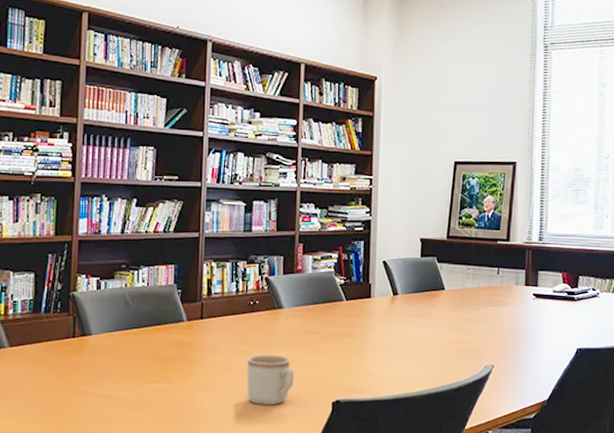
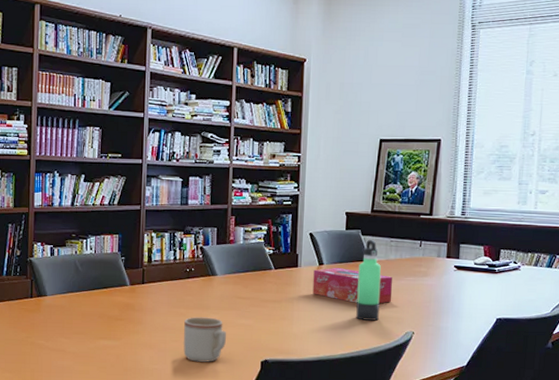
tissue box: none [387,298,470,336] -> present [312,268,392,304]
thermos bottle: none [433,267,458,354] -> present [356,240,381,321]

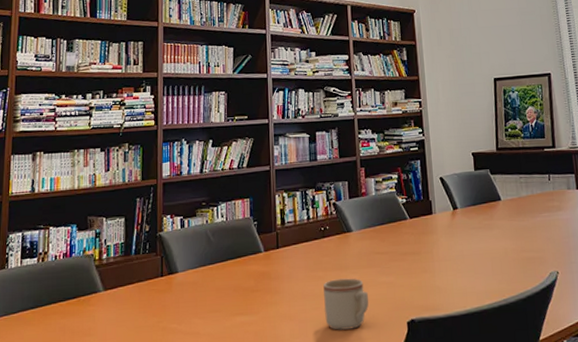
tissue box: present [312,268,392,304] -> none [448,210,531,247]
thermos bottle: present [356,240,381,321] -> none [492,178,521,264]

